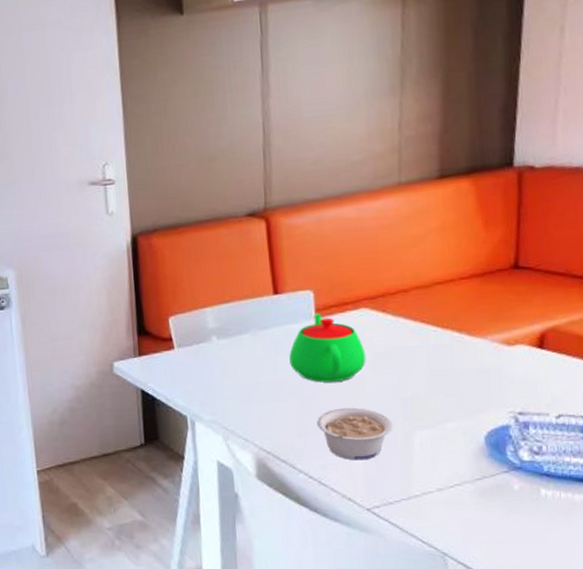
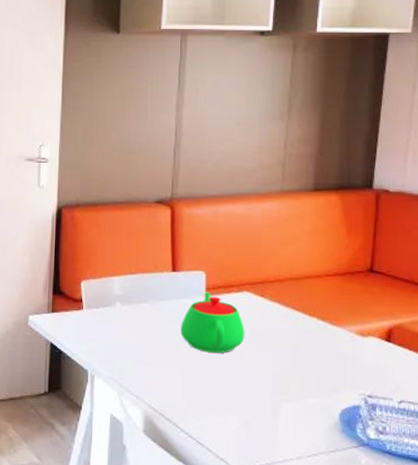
legume: present [317,407,393,461] -> none [199,376,263,425]

